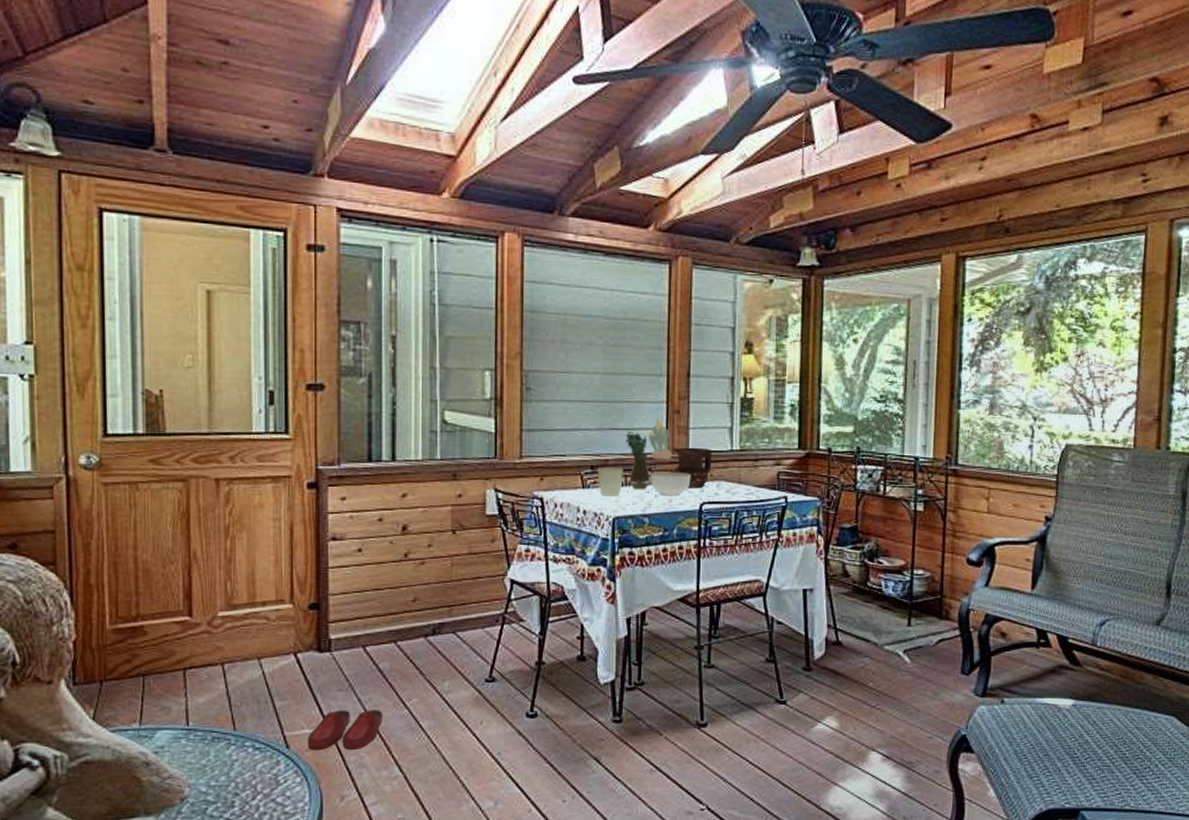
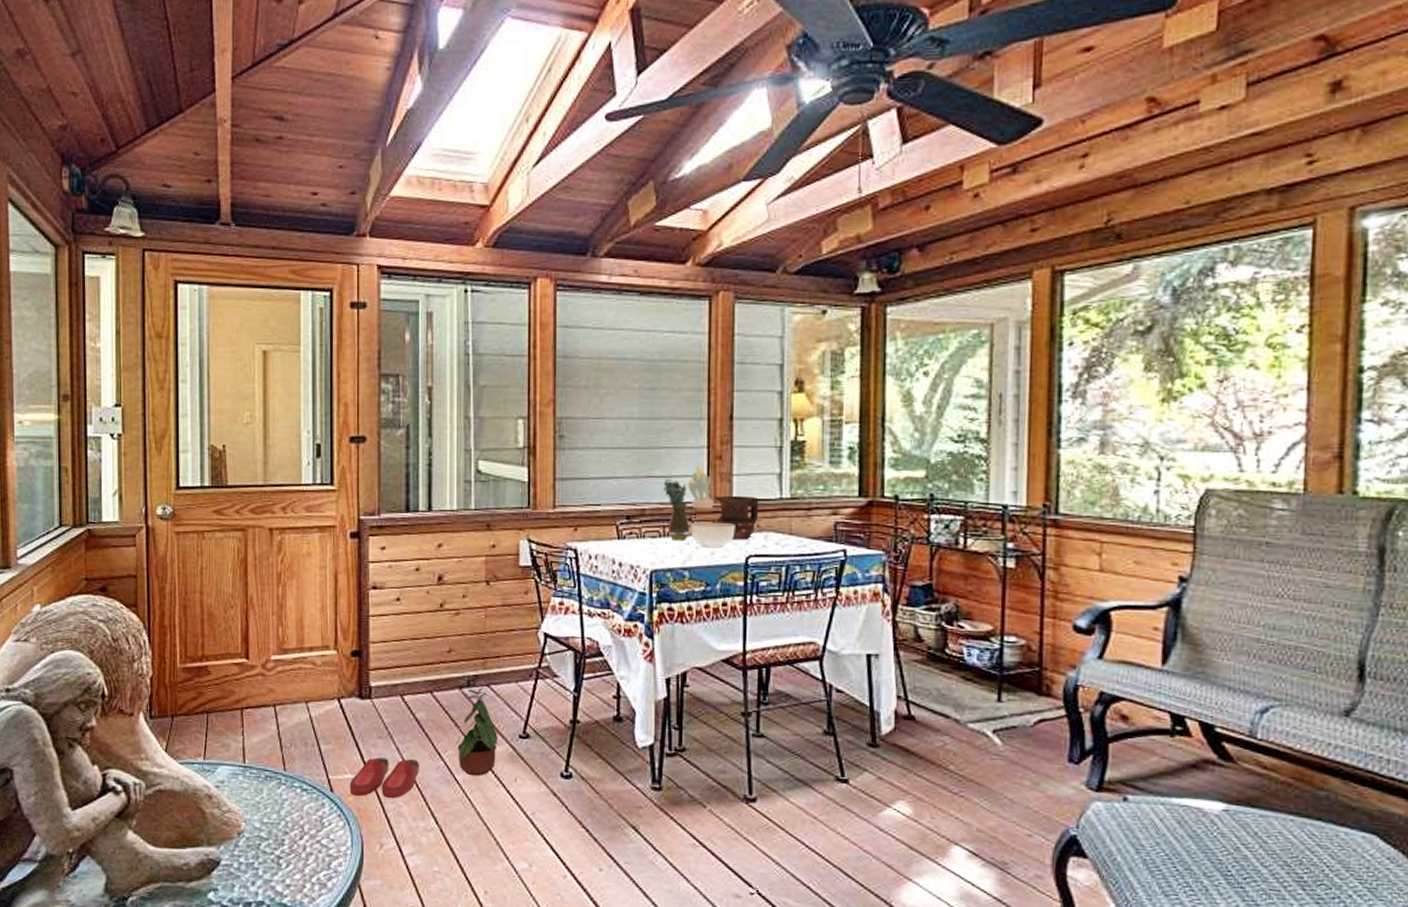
potted plant: none [419,635,465,722] -> present [454,687,499,777]
cup: present [597,467,624,497] -> none [633,517,661,548]

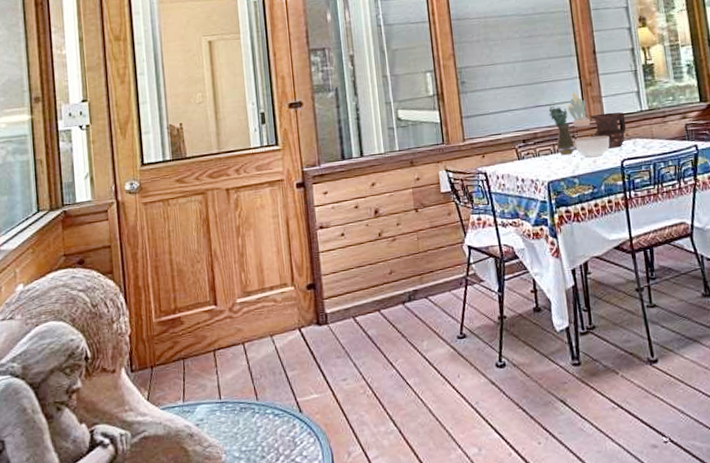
slippers: present [349,757,419,799] -> none [316,372,376,414]
potted plant: present [454,687,499,777] -> none [403,300,441,379]

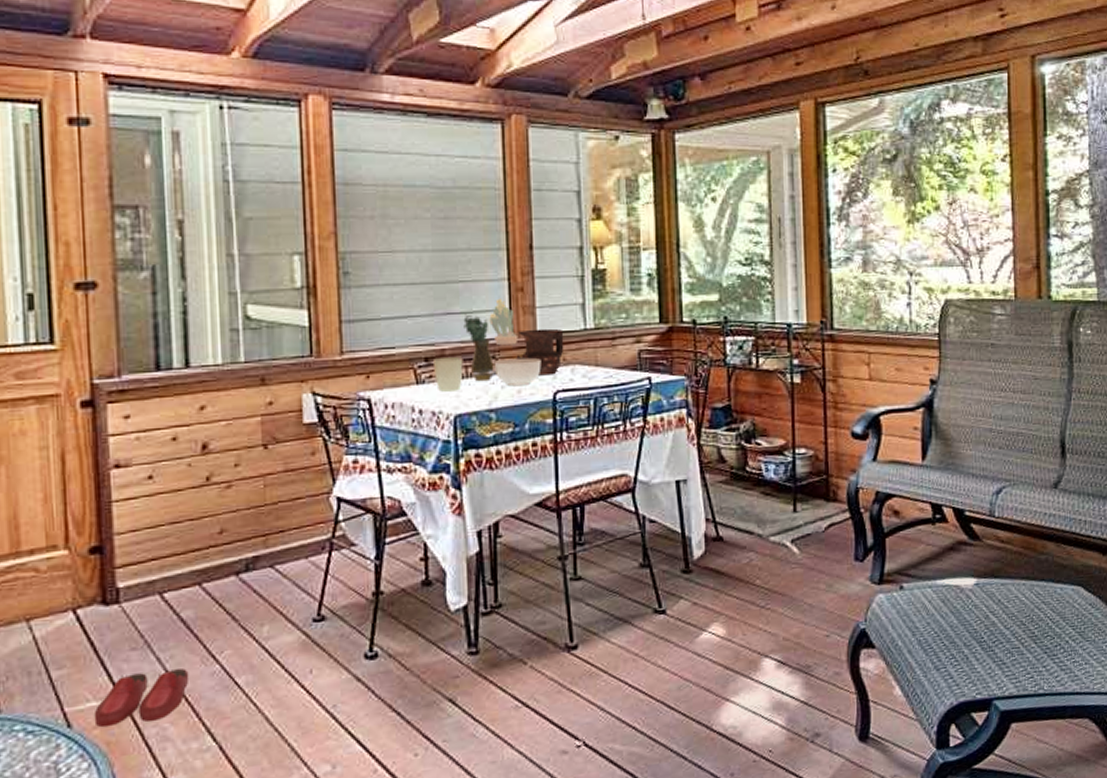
slippers: none [316,372,376,414] -> present [94,668,188,728]
cup: none [528,138,552,165] -> present [432,357,464,392]

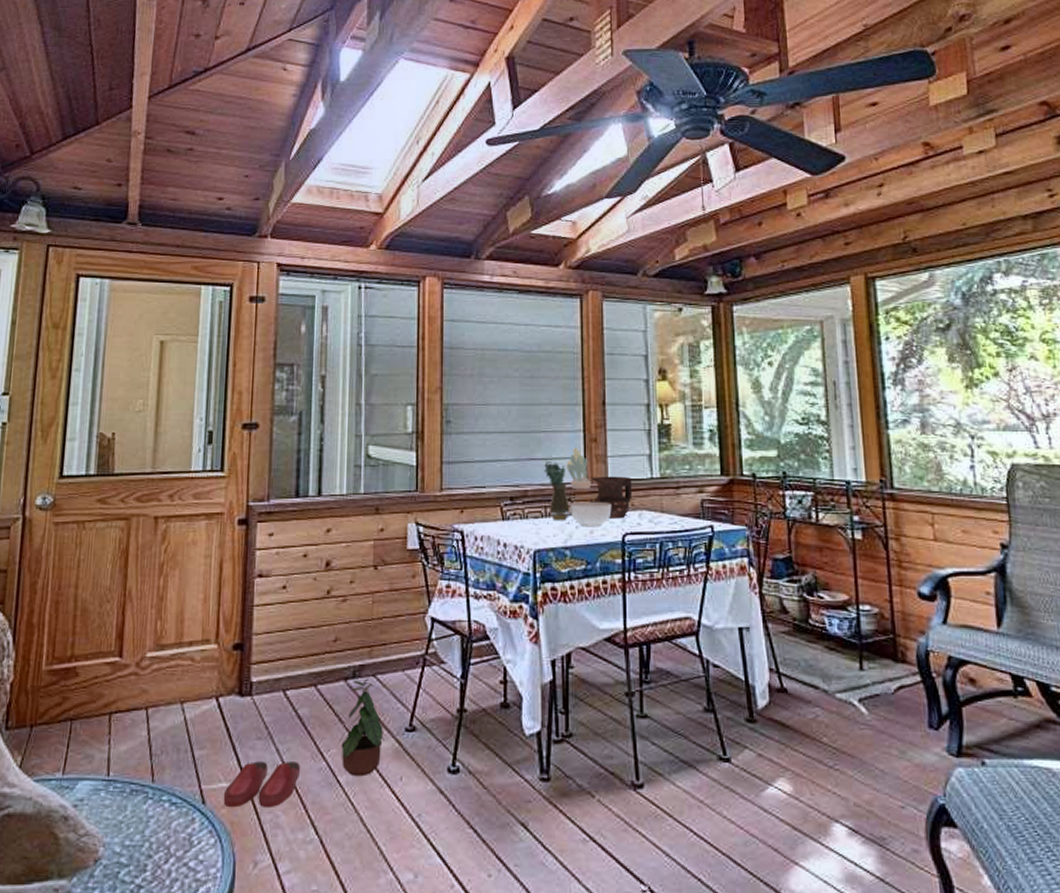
potted plant: none [233,570,289,676] -> present [338,678,384,777]
cup: present [432,357,464,392] -> none [516,498,543,528]

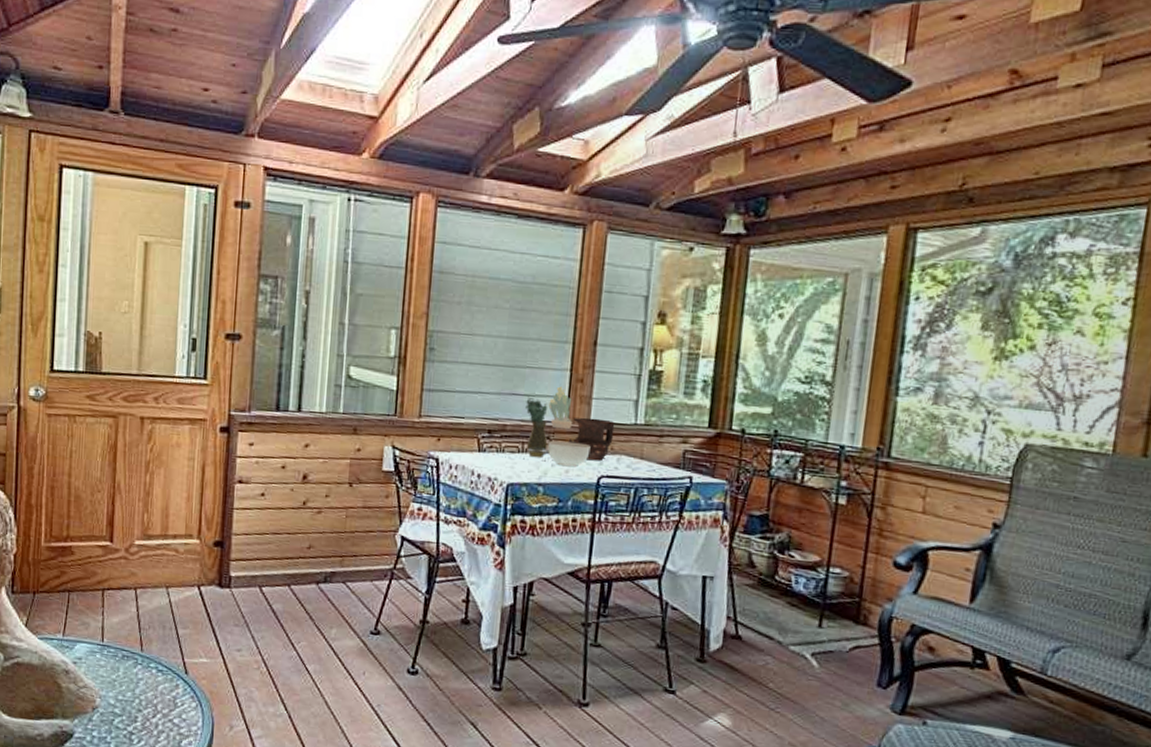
slippers: present [223,761,300,809] -> none [203,644,273,685]
potted plant: present [338,678,384,777] -> none [308,584,351,668]

